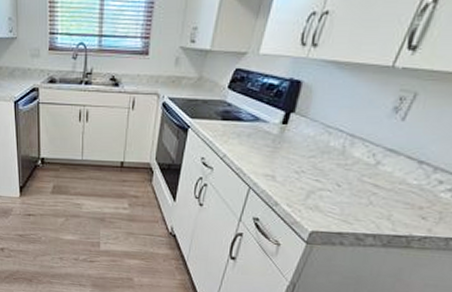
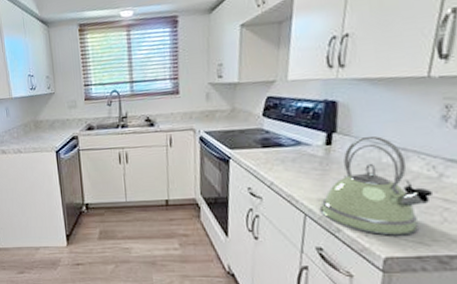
kettle: none [263,119,368,214] -> present [319,136,434,236]

